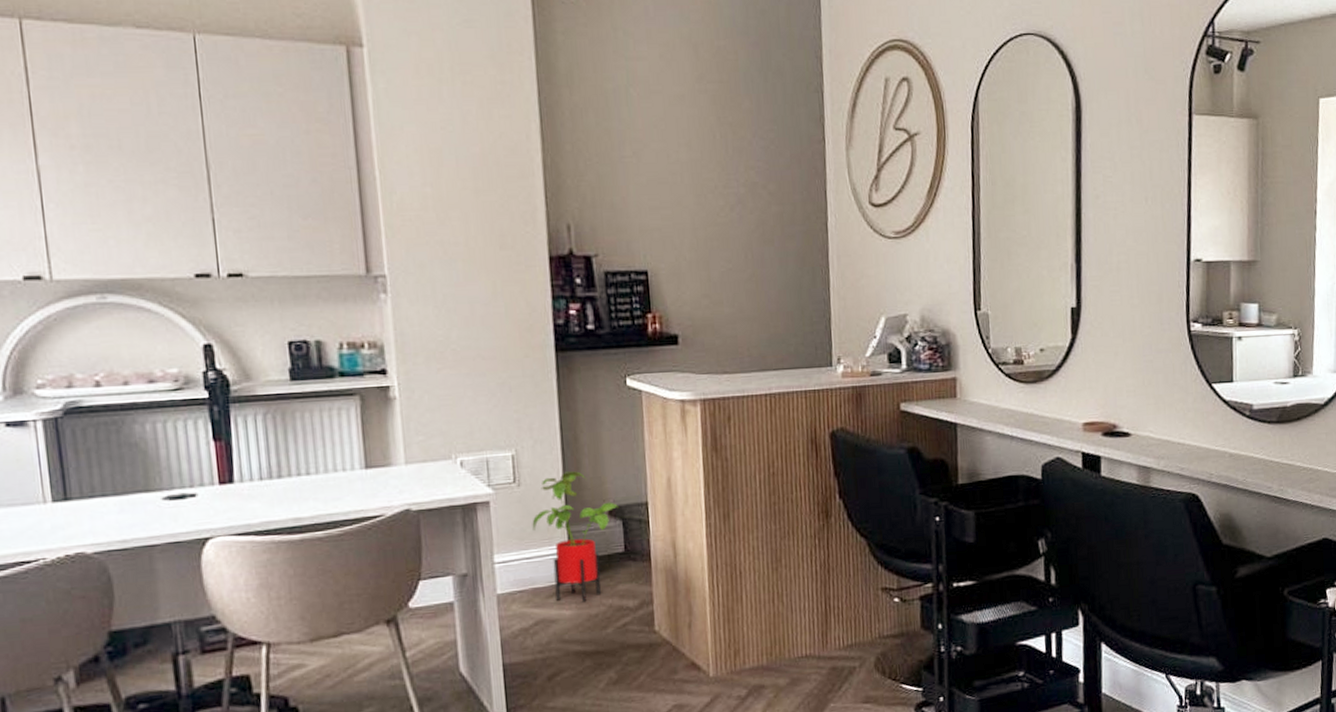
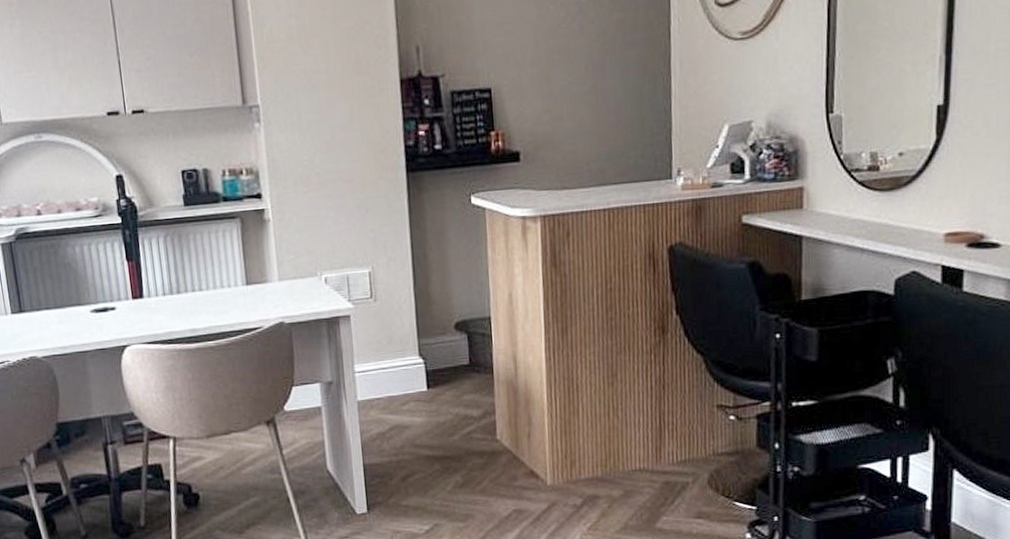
house plant: present [532,471,620,602] -> none [387,287,465,411]

